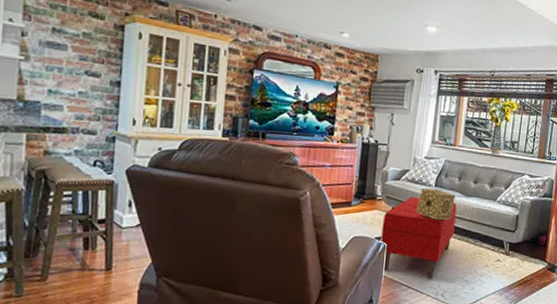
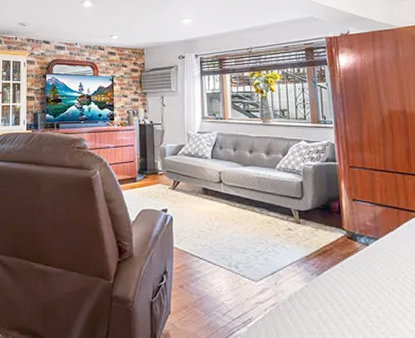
bench: present [381,197,457,279] -> none [166,170,238,250]
decorative box: present [417,187,456,220] -> none [197,160,233,191]

